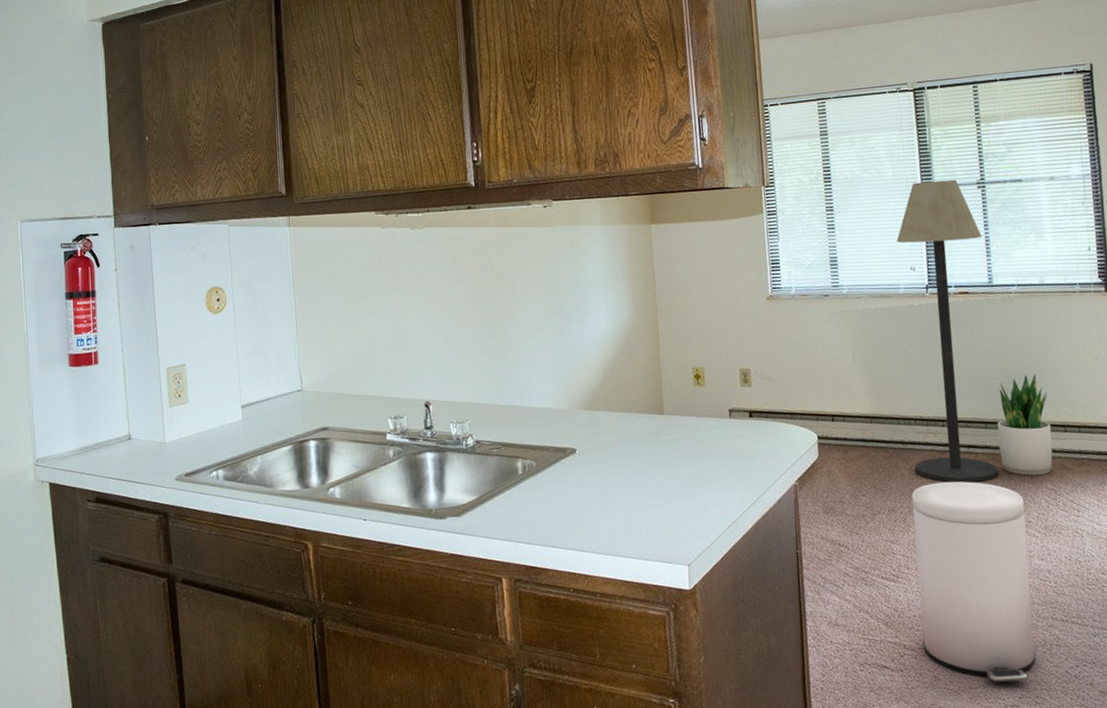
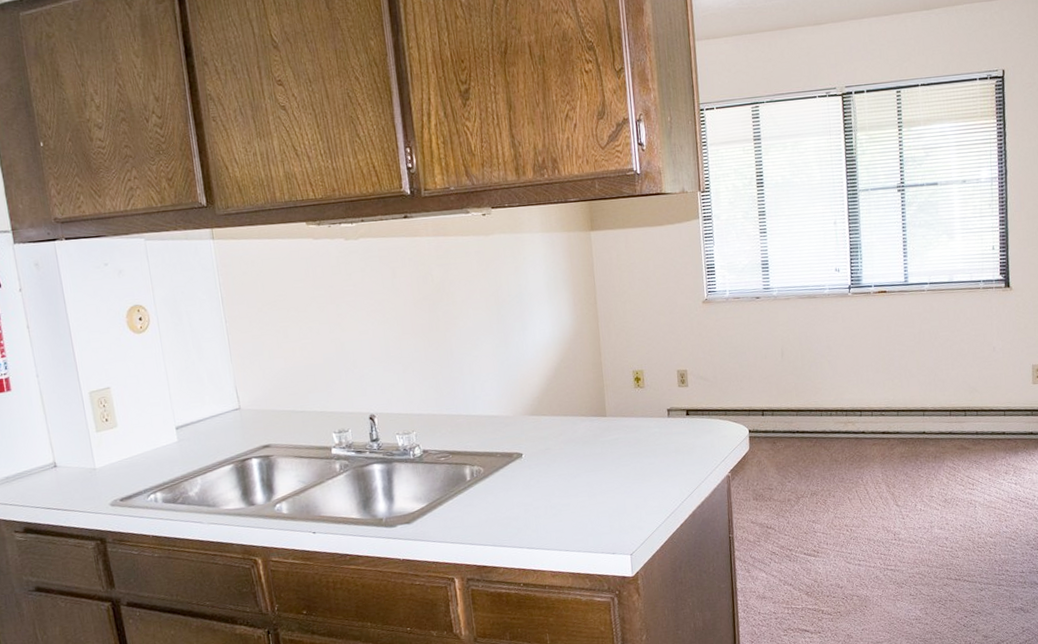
floor lamp: present [896,179,999,483] -> none [823,183,907,466]
pedal bin: present [911,481,1036,682] -> none [831,464,933,636]
planter: present [997,373,1053,476] -> none [907,364,954,457]

